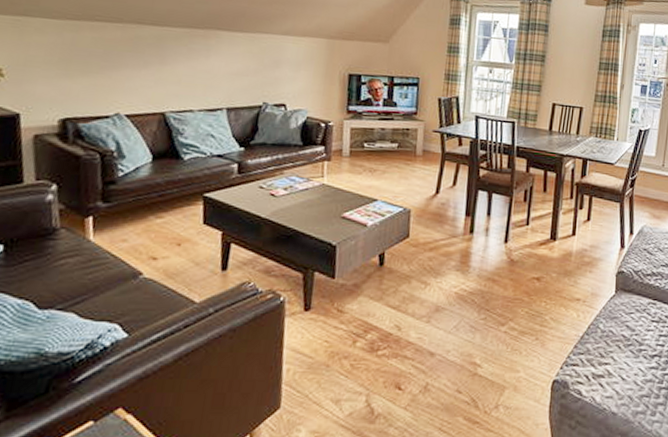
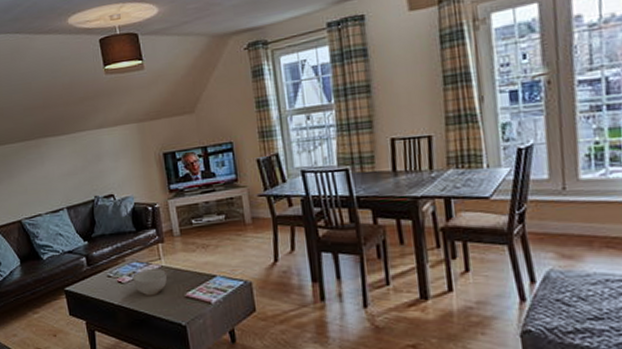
bowl: none [288,185,328,213] -> present [132,269,168,296]

